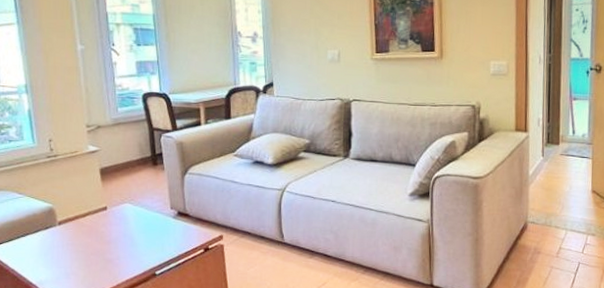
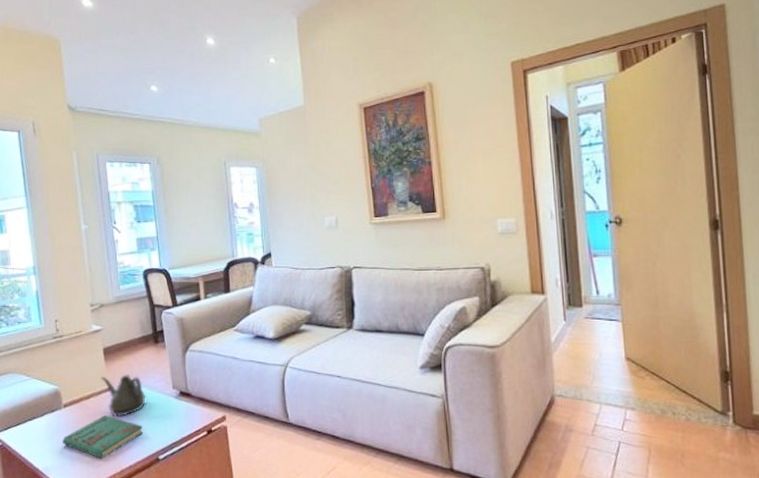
book: none [57,233,140,274] -> present [62,415,143,459]
teapot: none [97,195,144,234] -> present [101,375,146,417]

